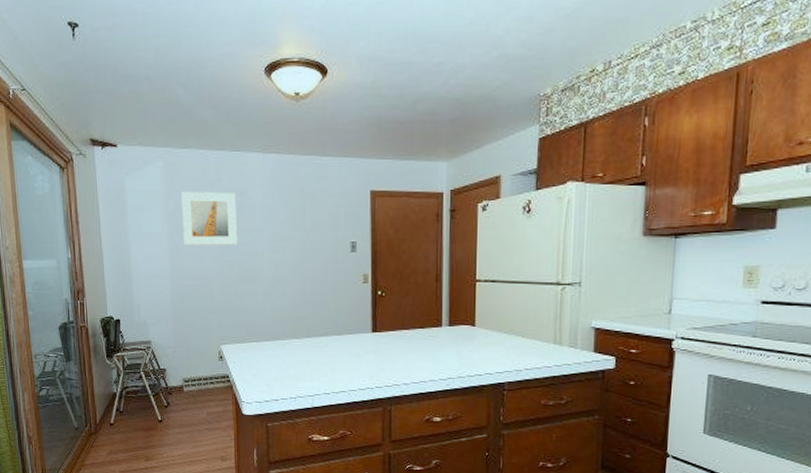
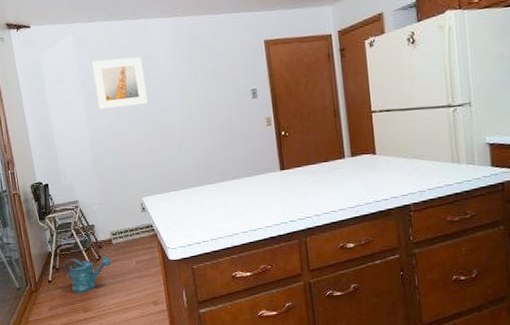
watering can: none [129,402,180,440] -> present [64,256,111,293]

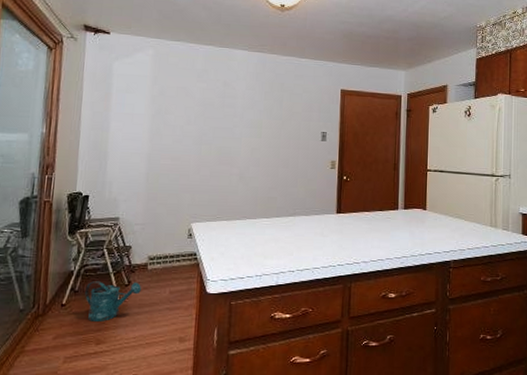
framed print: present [91,57,148,110] -> none [164,78,220,129]

